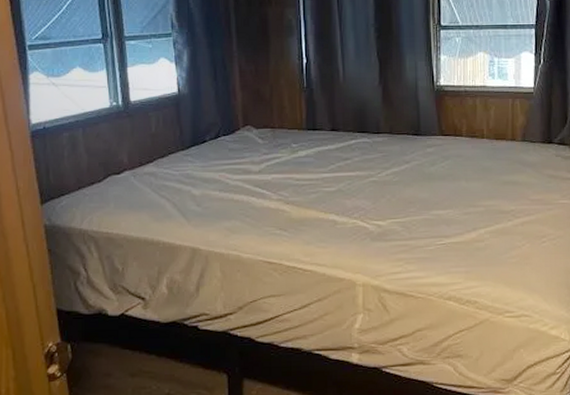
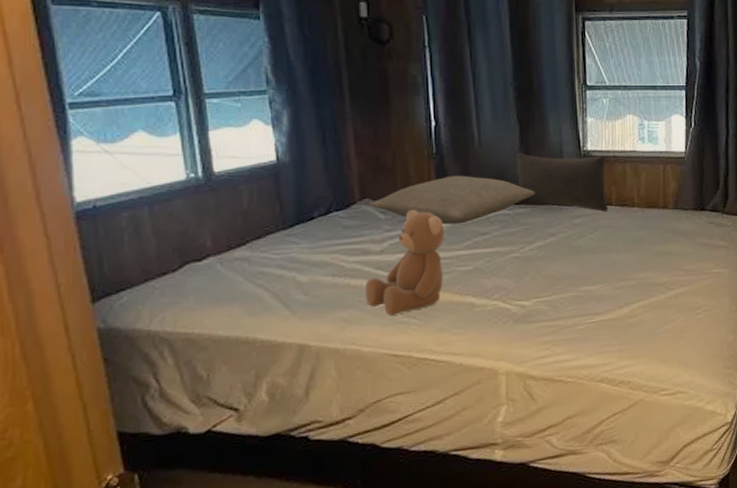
teddy bear: none [245,137,313,229] -> present [365,210,446,317]
pillow: none [251,106,392,150] -> present [370,175,535,225]
pillow: none [376,87,459,142] -> present [517,153,608,212]

